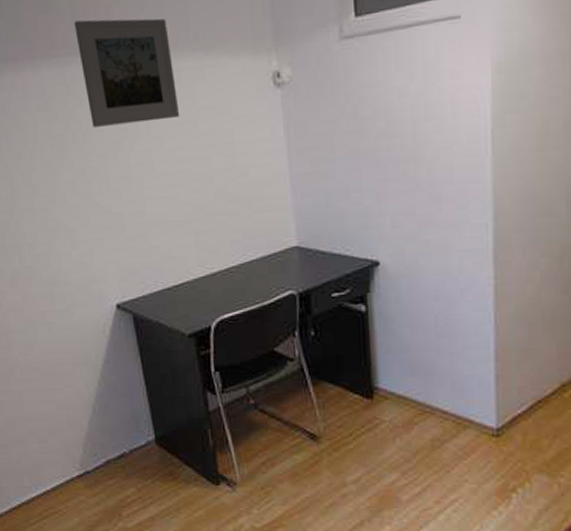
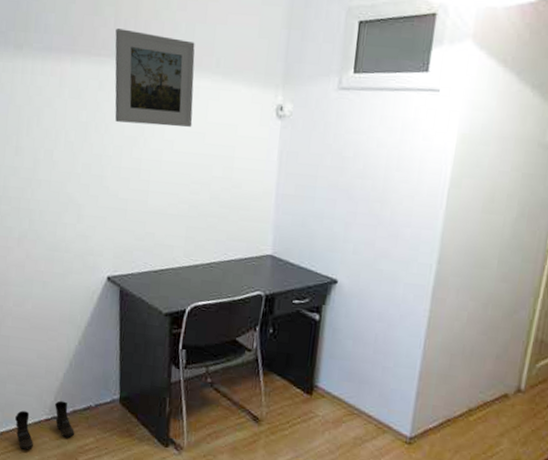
boots: none [44,452,112,514] -> present [15,400,75,451]

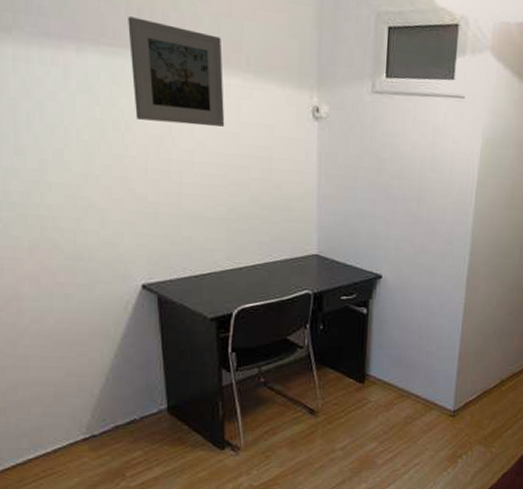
boots: present [15,400,75,451] -> none [45,418,118,475]

